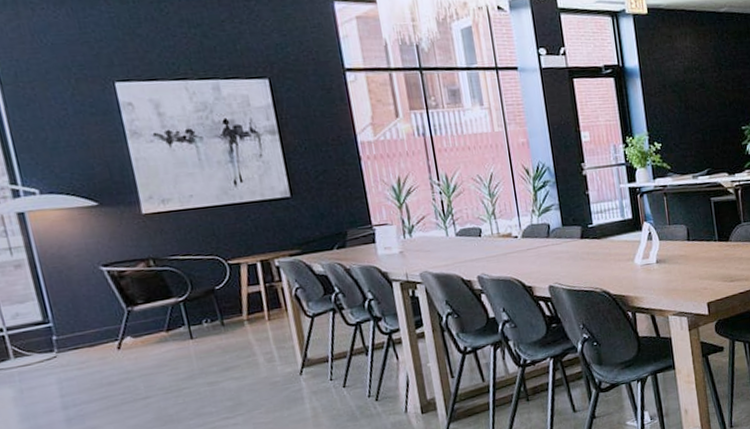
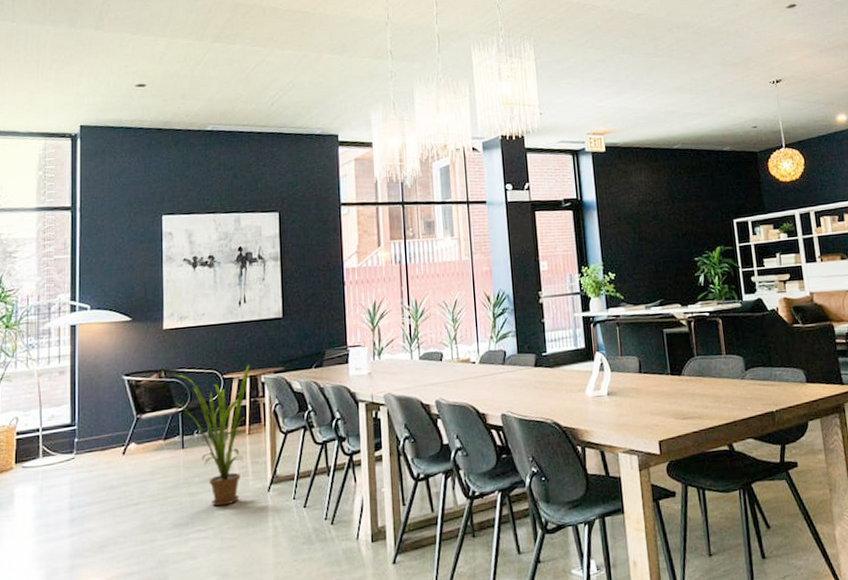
house plant: none [167,247,268,394] -> present [175,363,250,507]

